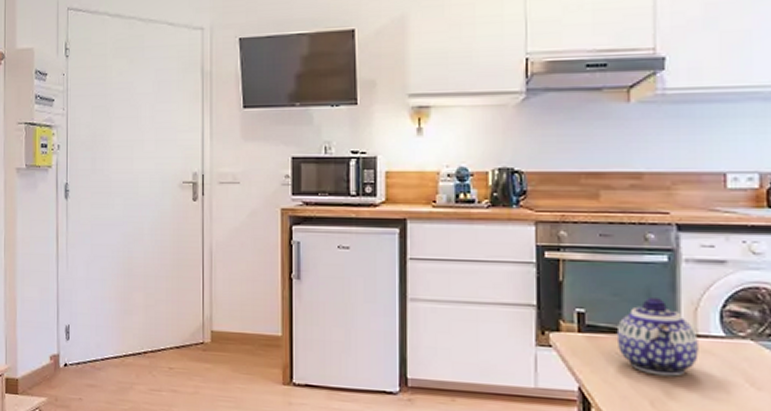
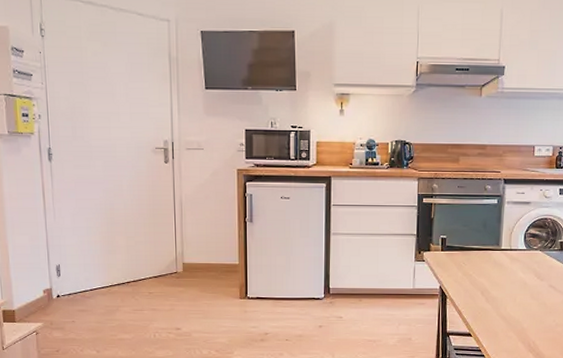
teapot: present [616,298,699,377] -> none [464,227,511,276]

